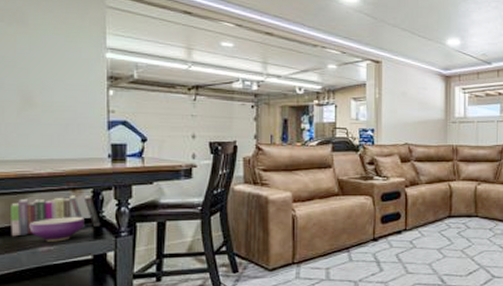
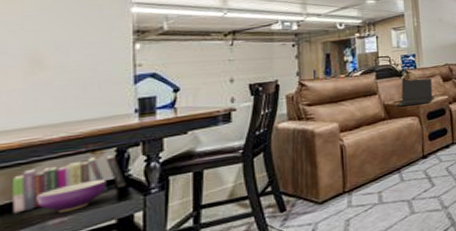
laptop: none [350,156,389,185] -> present [396,78,433,107]

